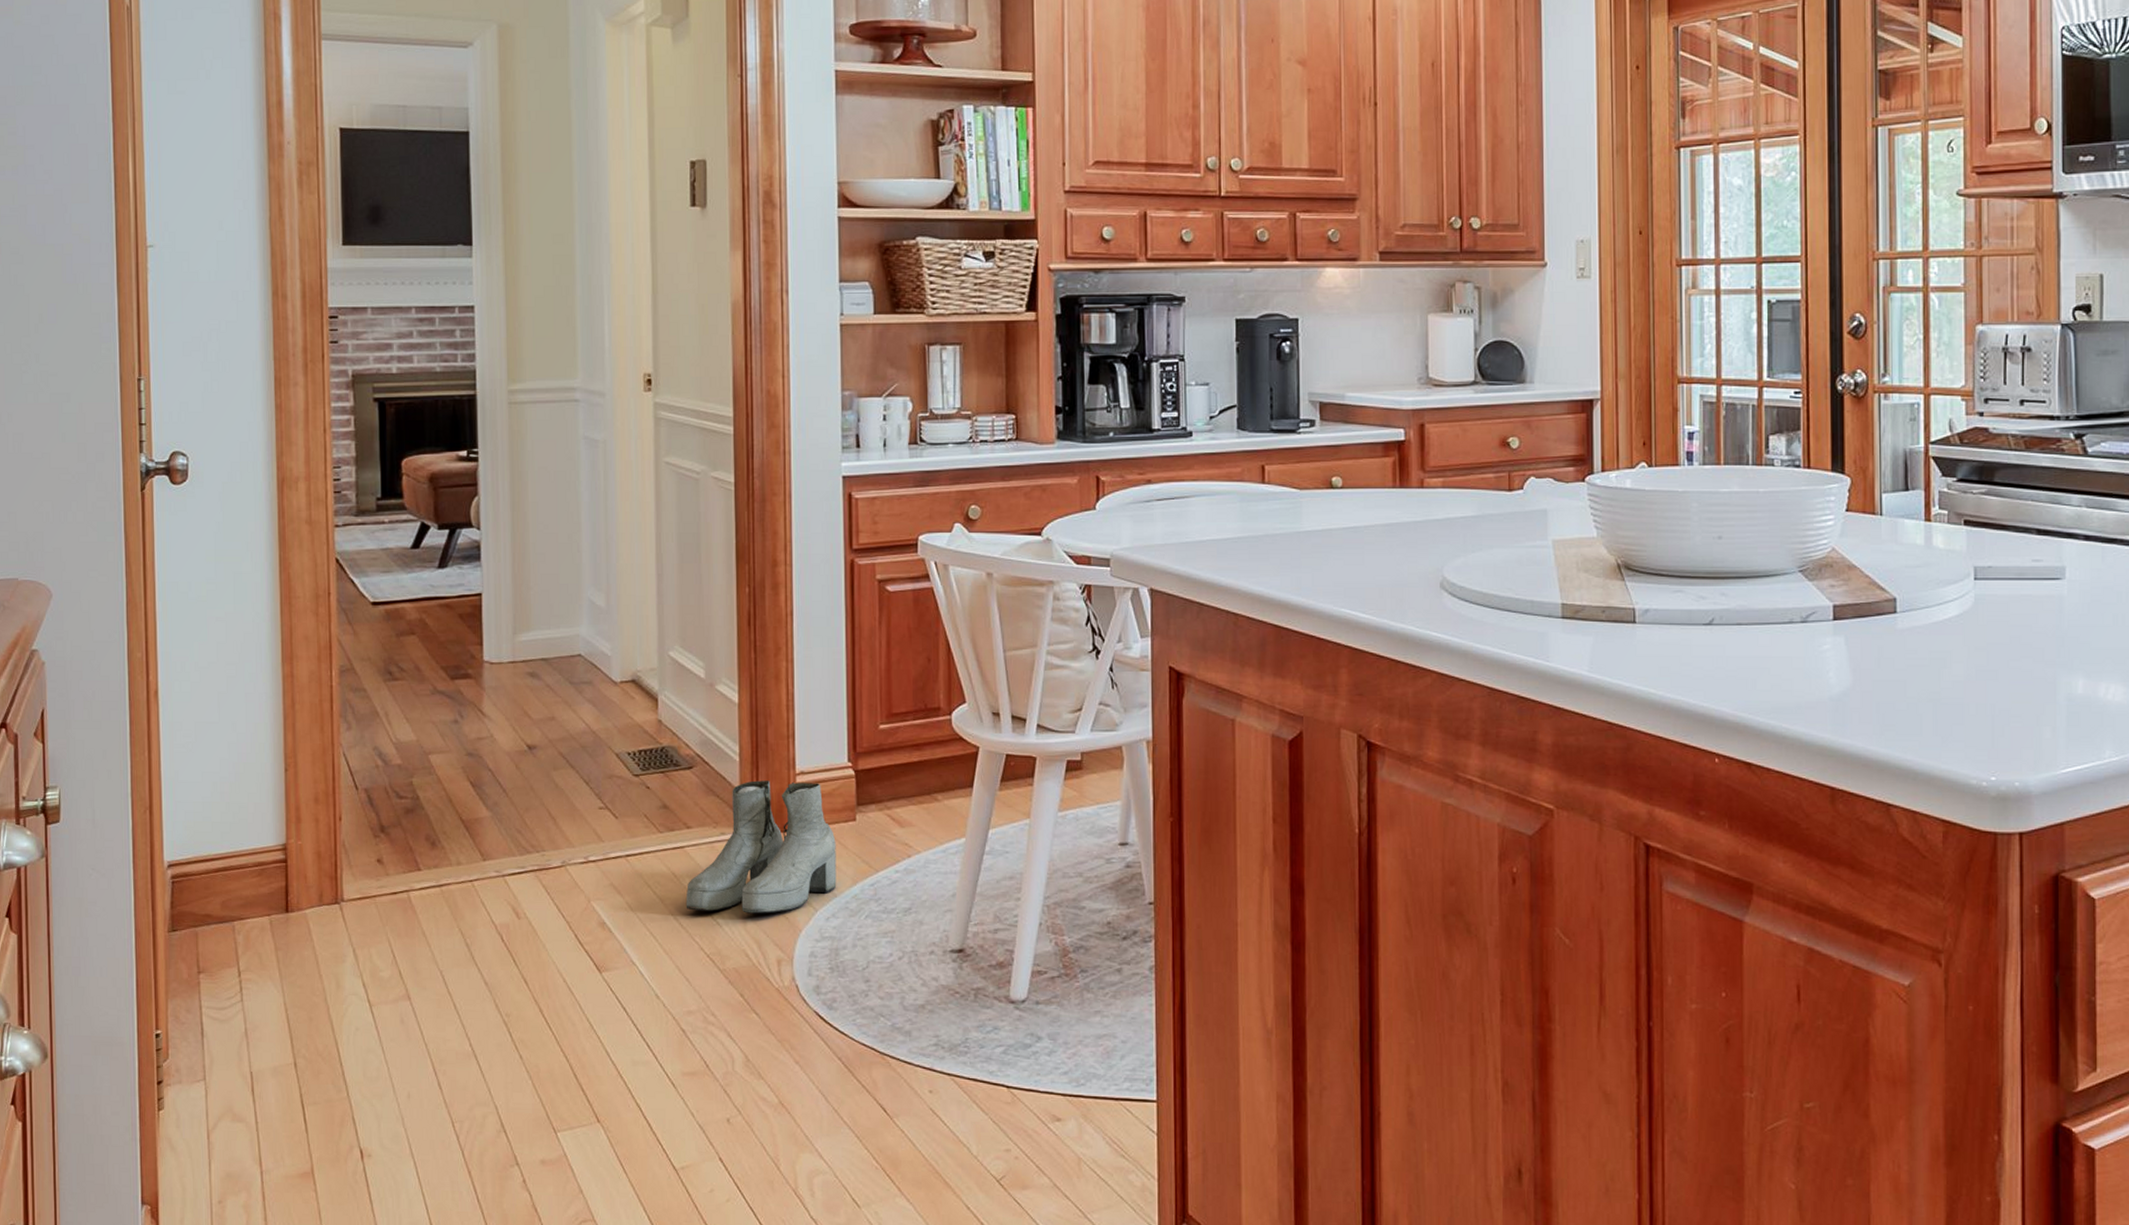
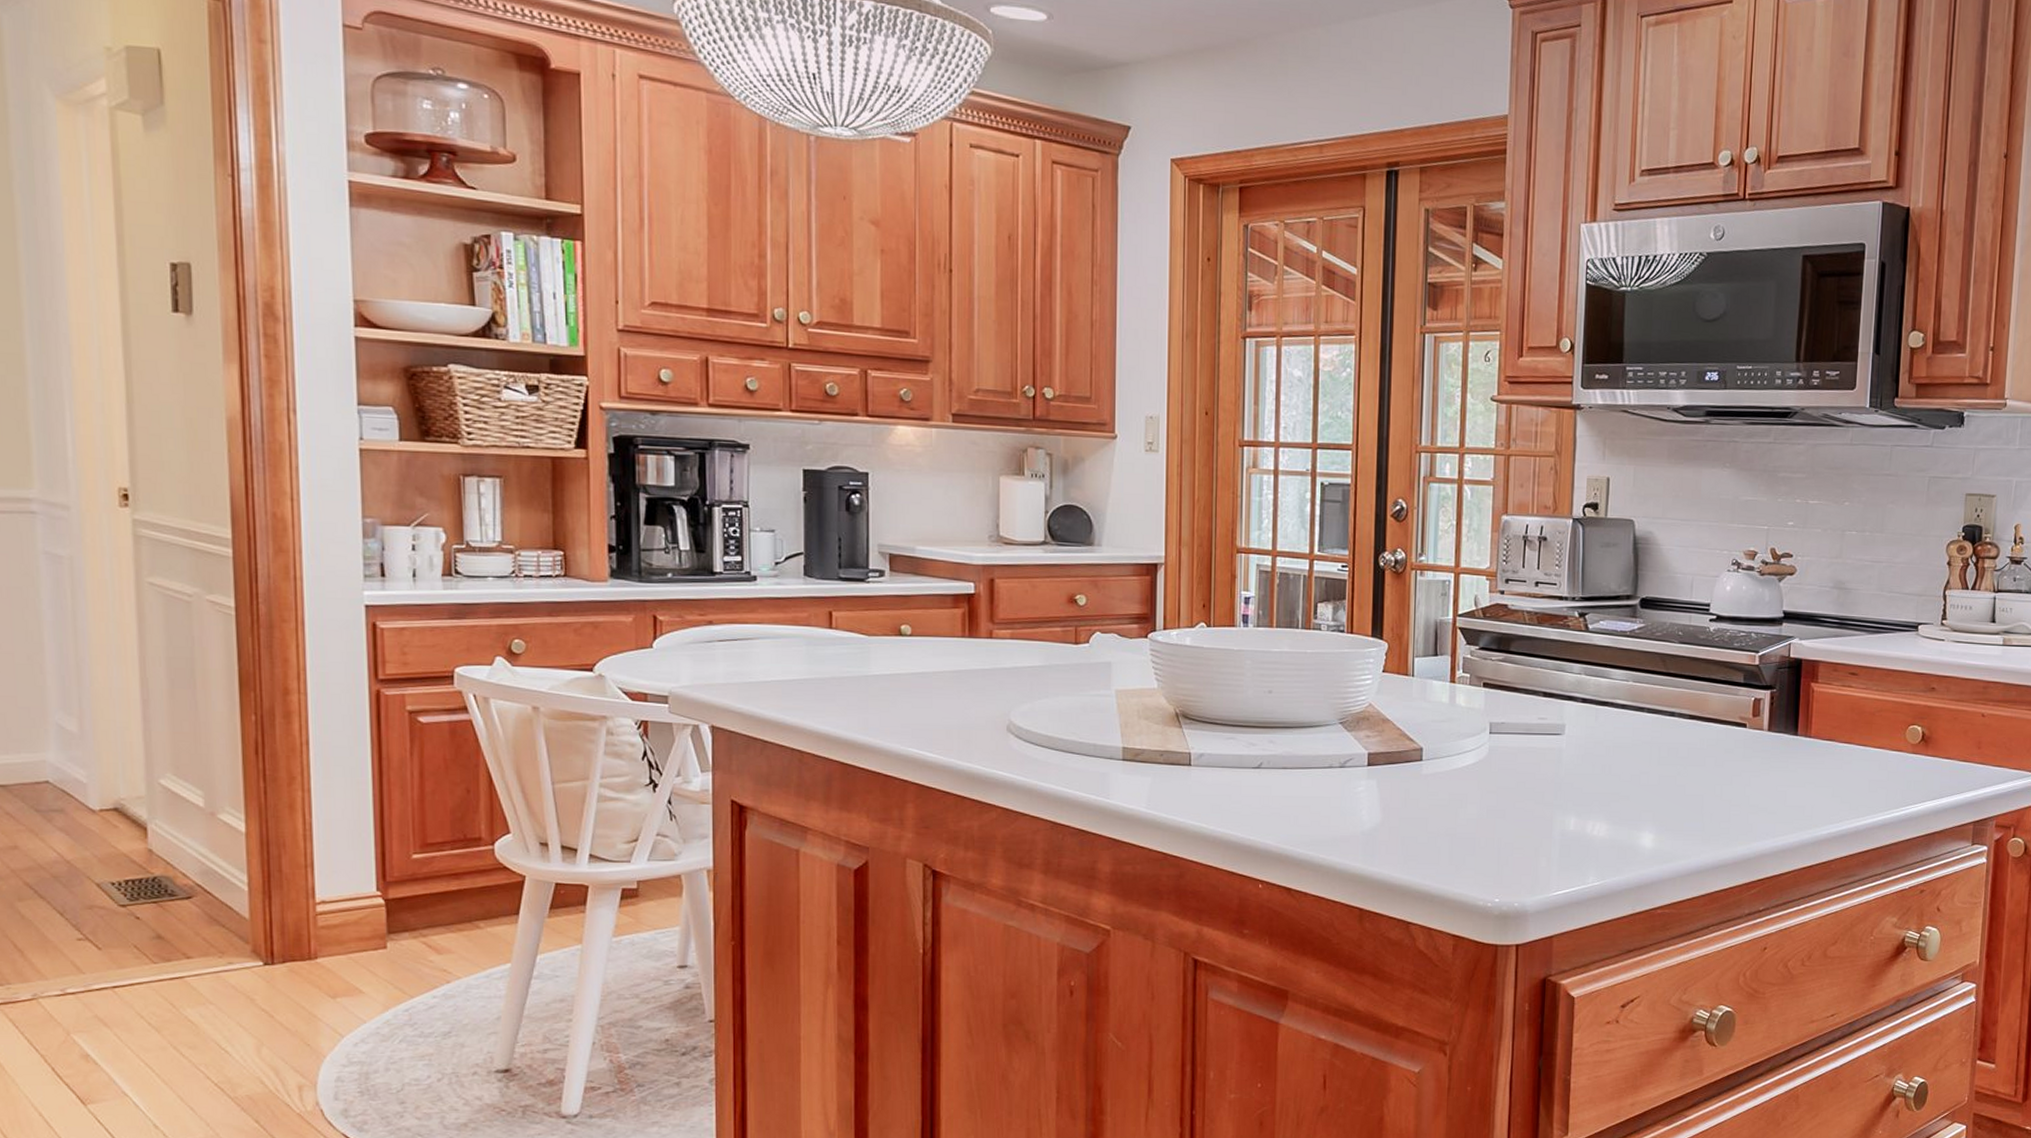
boots: present [685,780,837,914] -> none [187,910,366,1042]

